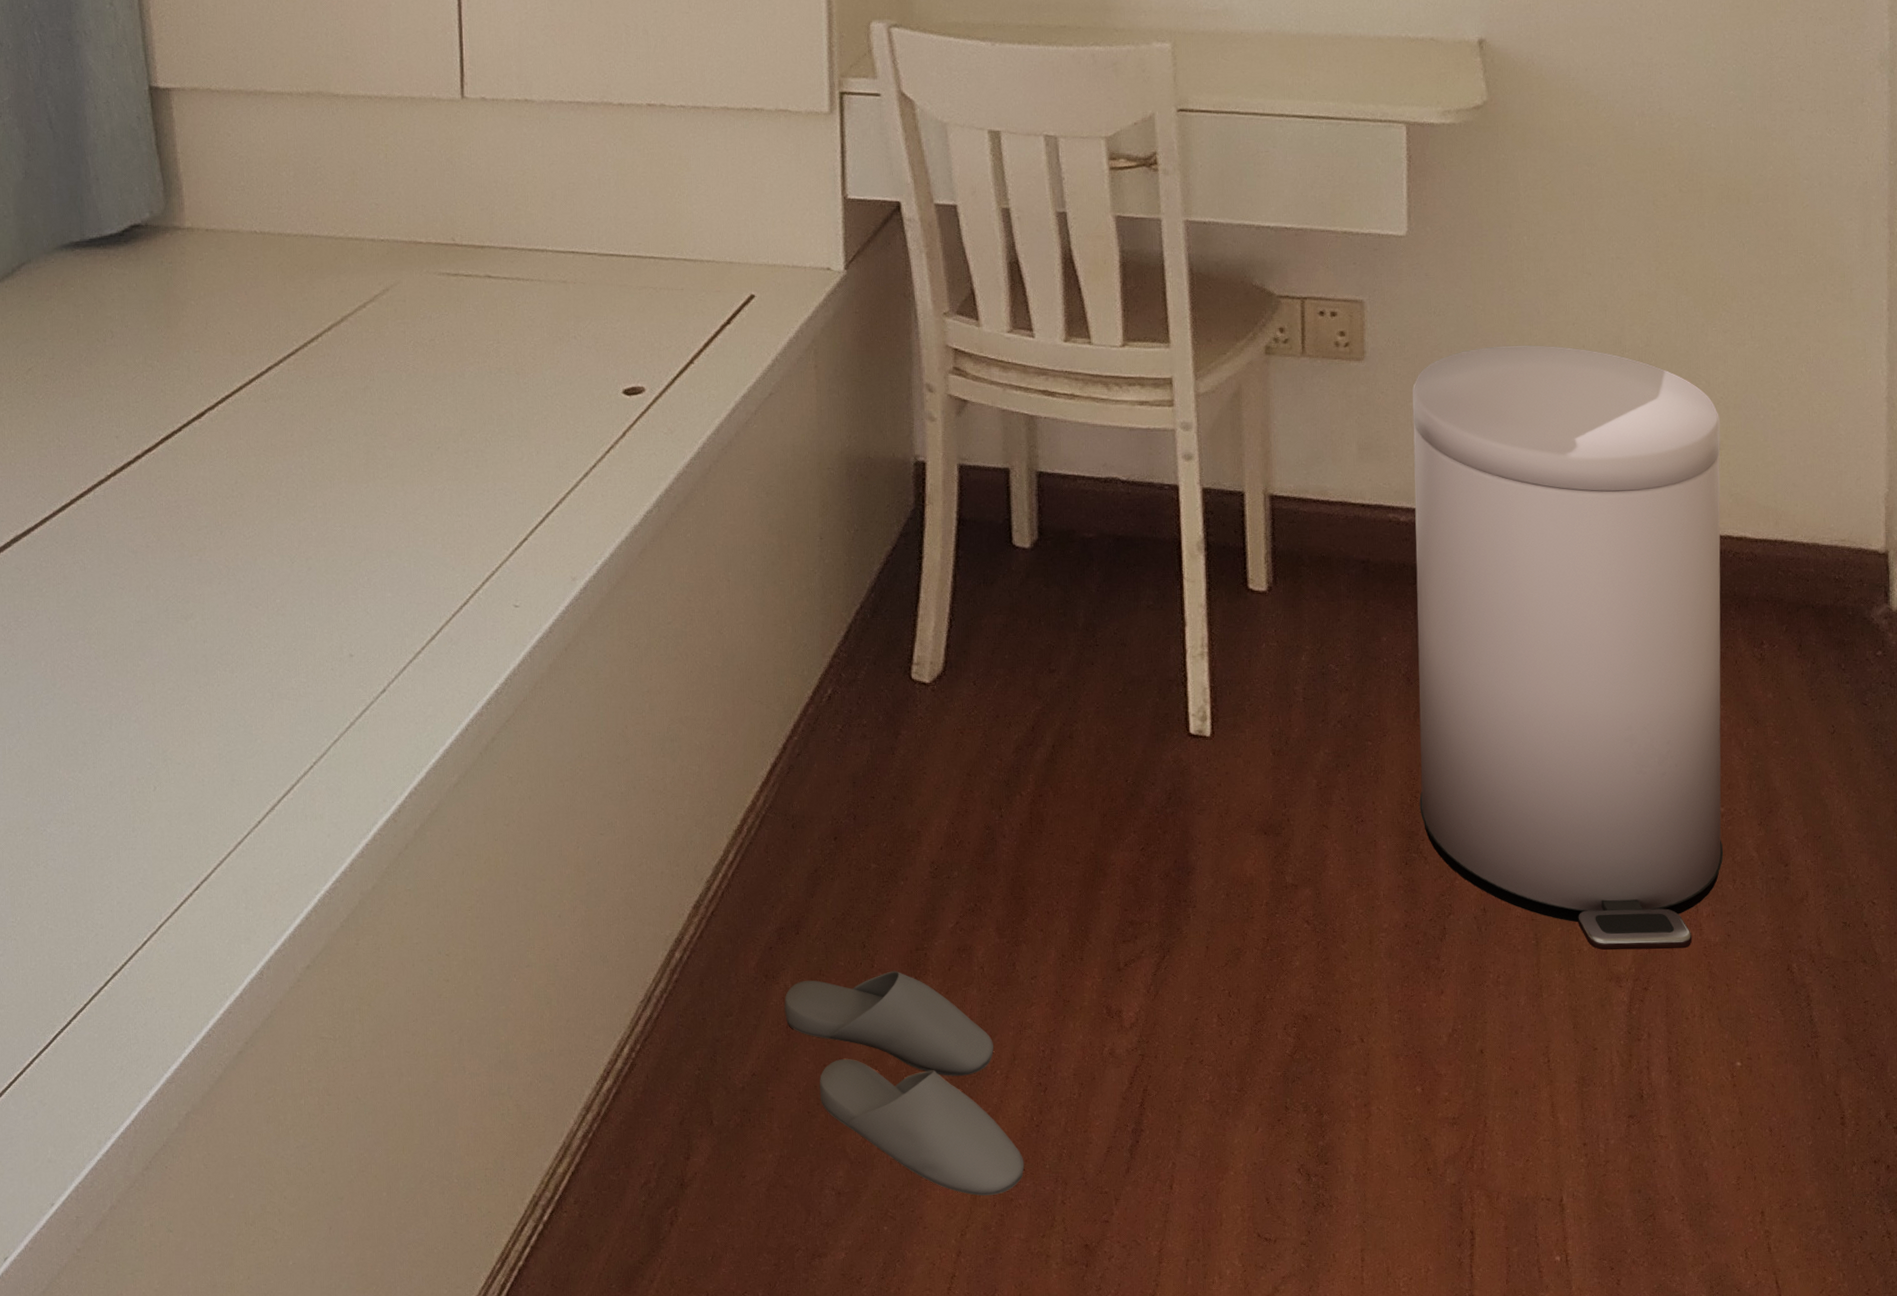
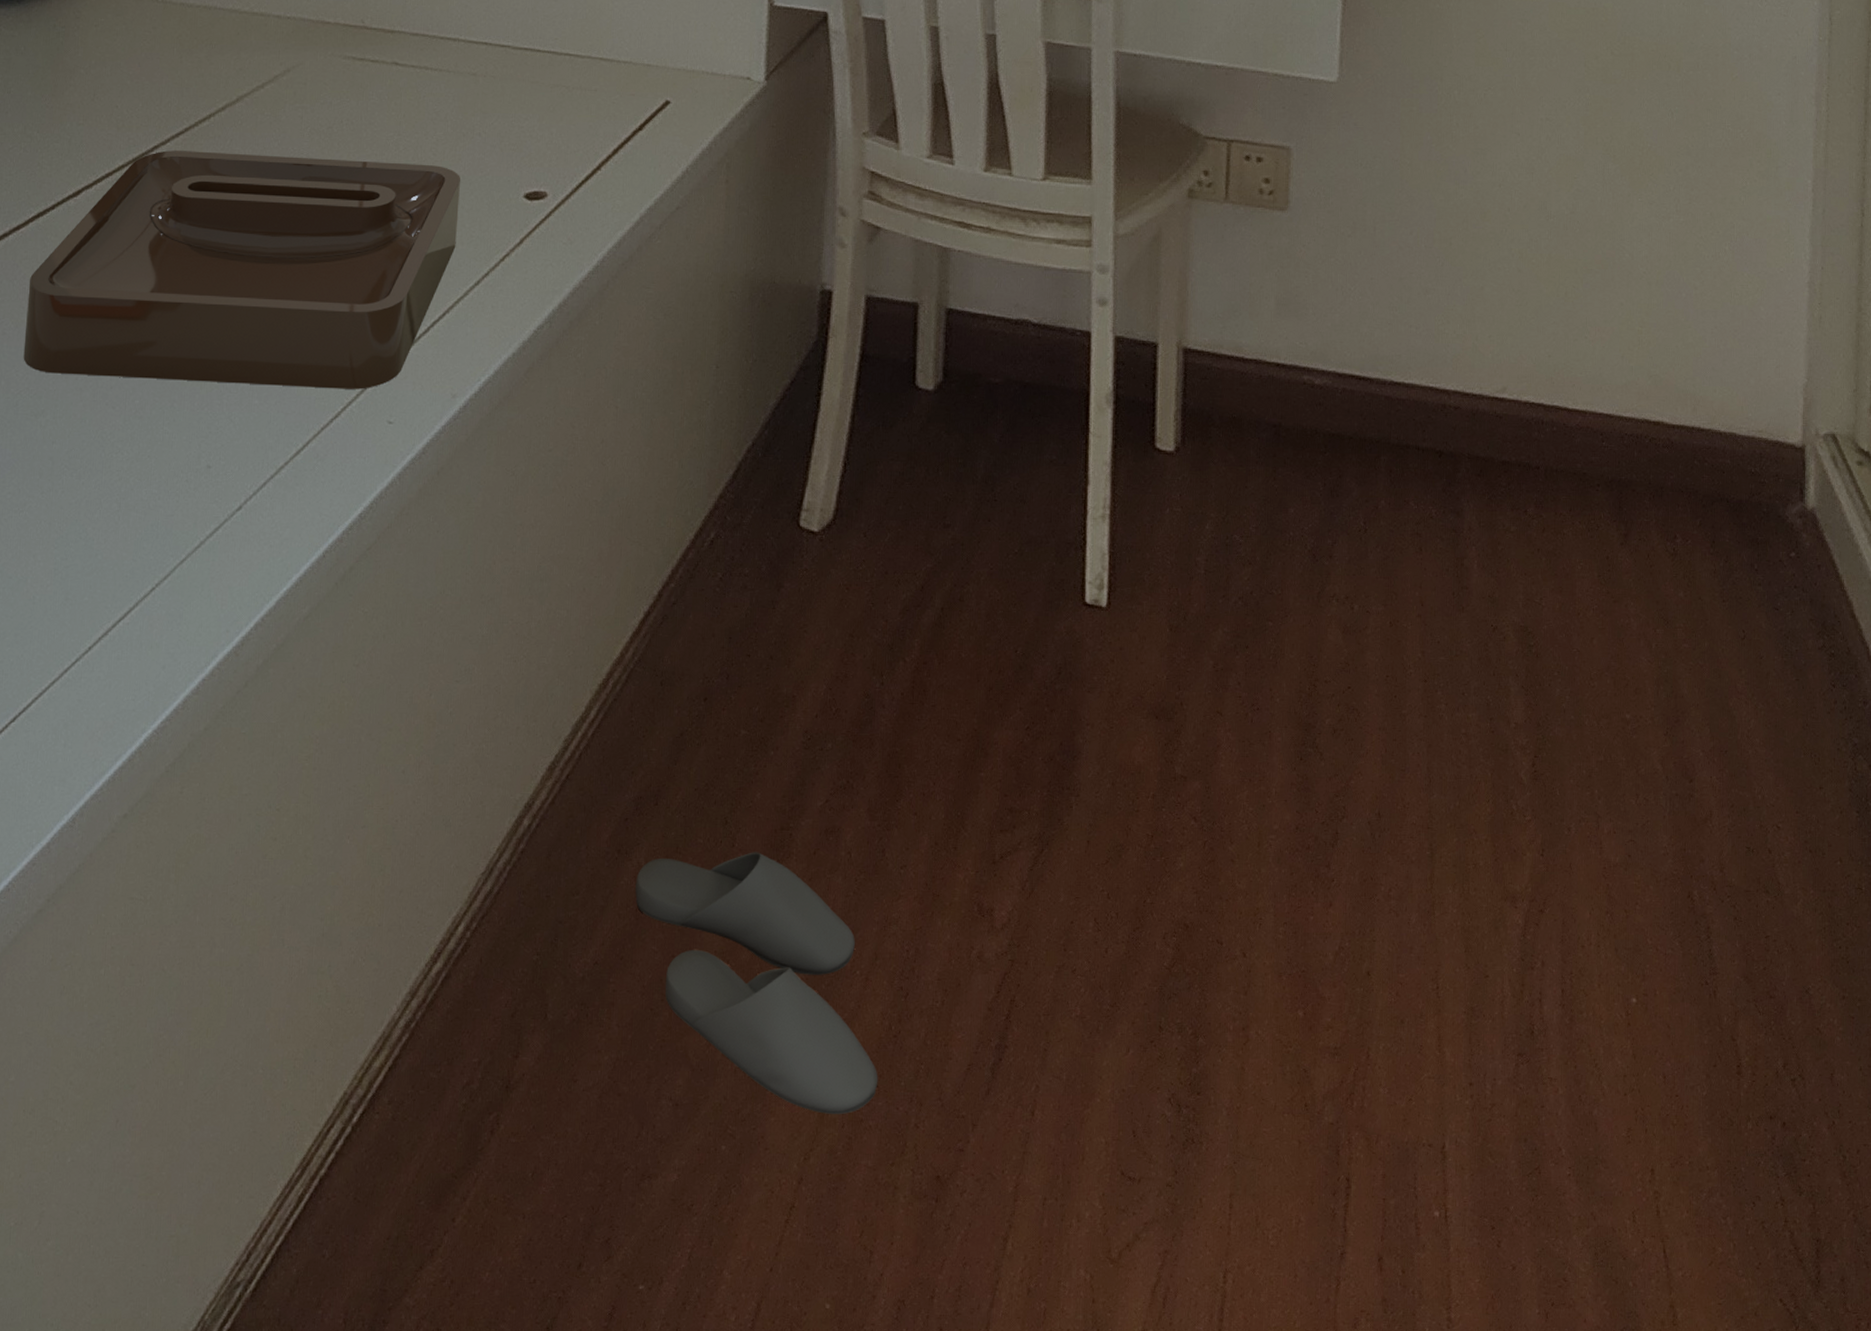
decorative tray: none [165,368,563,580] -> present [23,150,461,389]
pedal bin: present [1412,345,1724,950] -> none [1318,204,1643,868]

